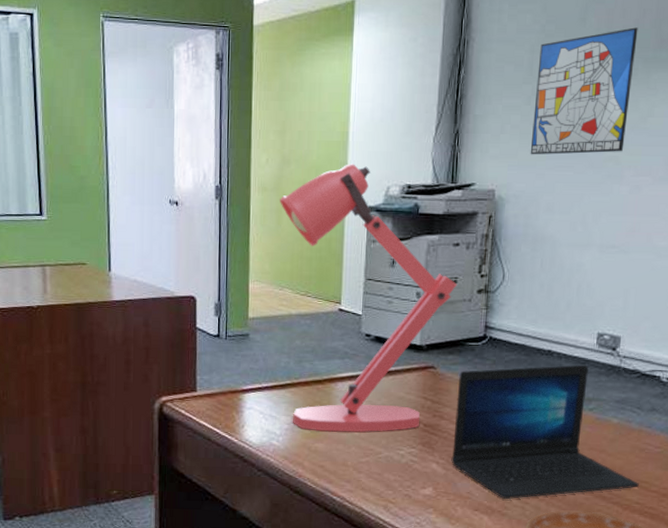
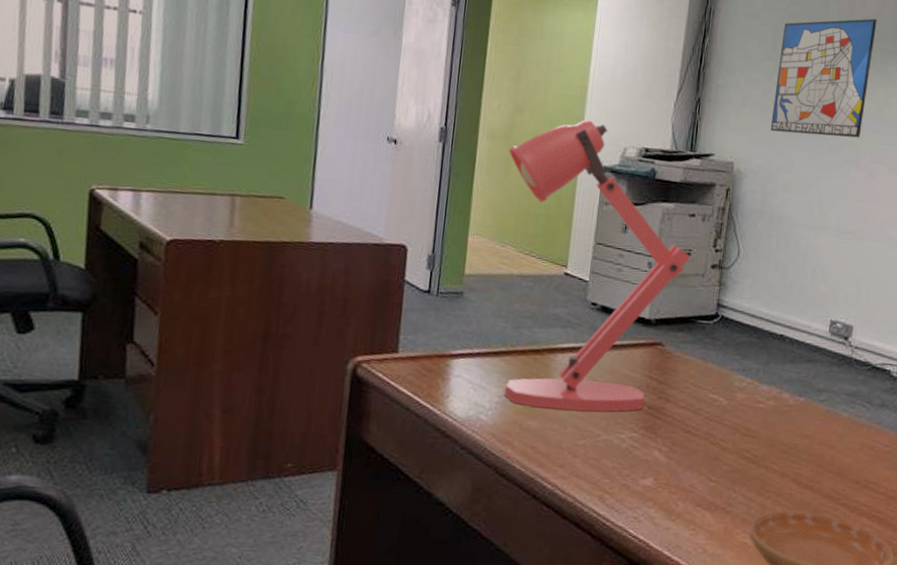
laptop: present [451,364,639,500] -> none [674,350,867,495]

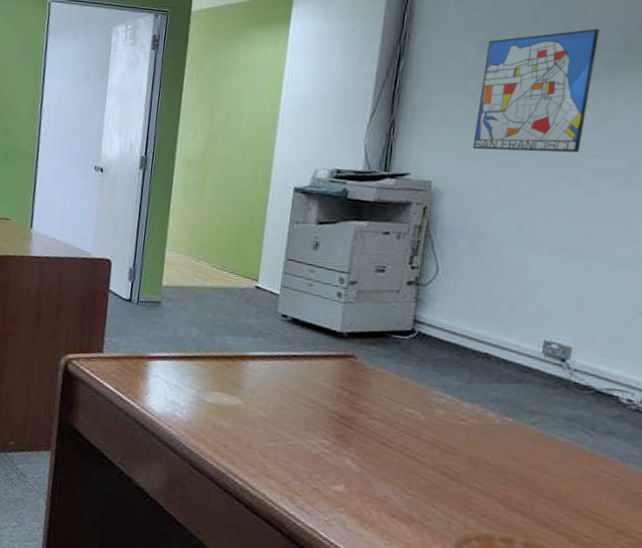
desk lamp: present [504,120,691,412] -> none [198,145,385,419]

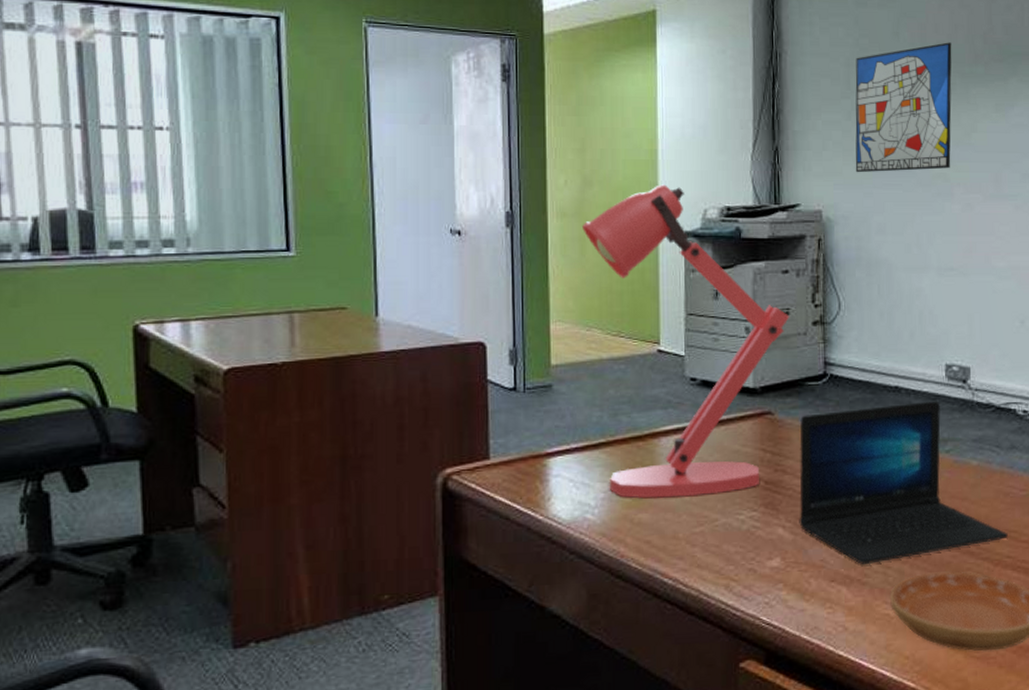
desk lamp: none [198,145,385,419] -> present [582,184,790,498]
laptop: none [367,364,590,519] -> present [799,401,1008,565]

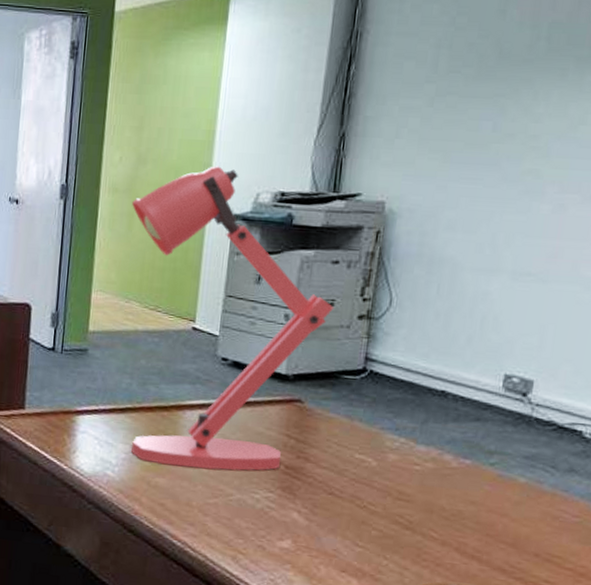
laptop: present [799,401,1008,565] -> none [315,407,550,563]
wall art: present [855,42,952,173] -> none [430,21,571,165]

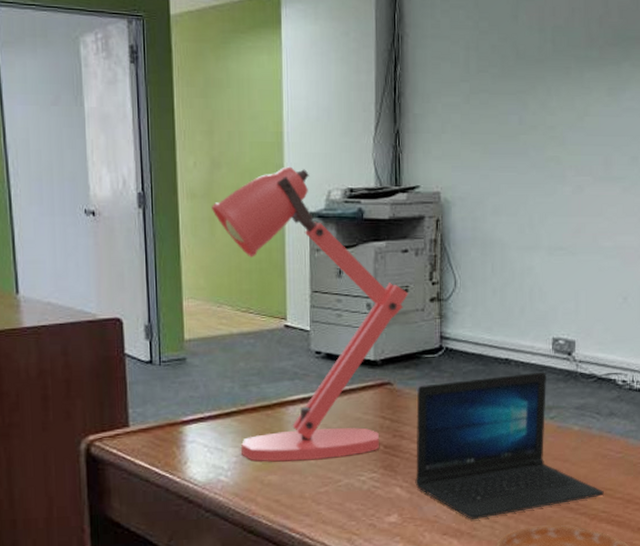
laptop: none [315,407,550,563] -> present [415,372,604,520]

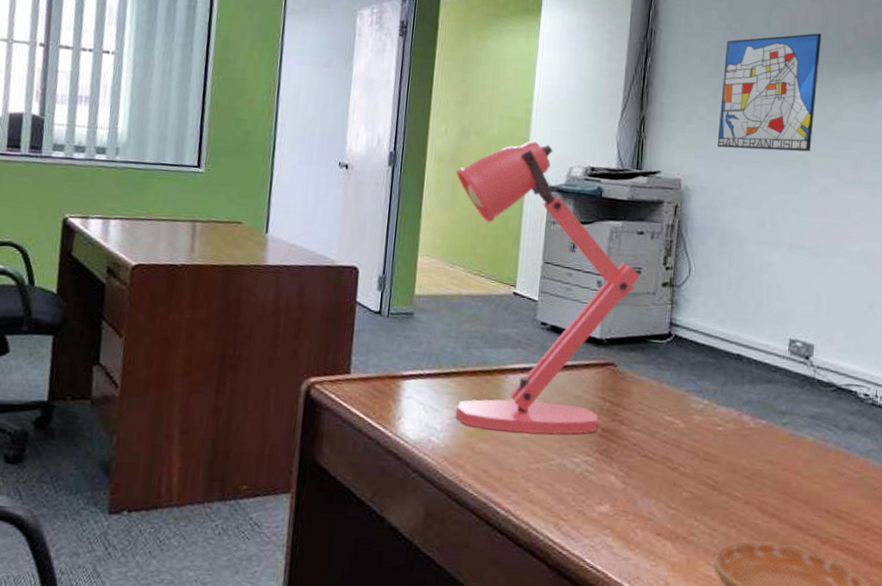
laptop: present [415,372,604,520] -> none [631,370,839,524]
wall art: none [472,26,568,156] -> present [717,33,822,152]

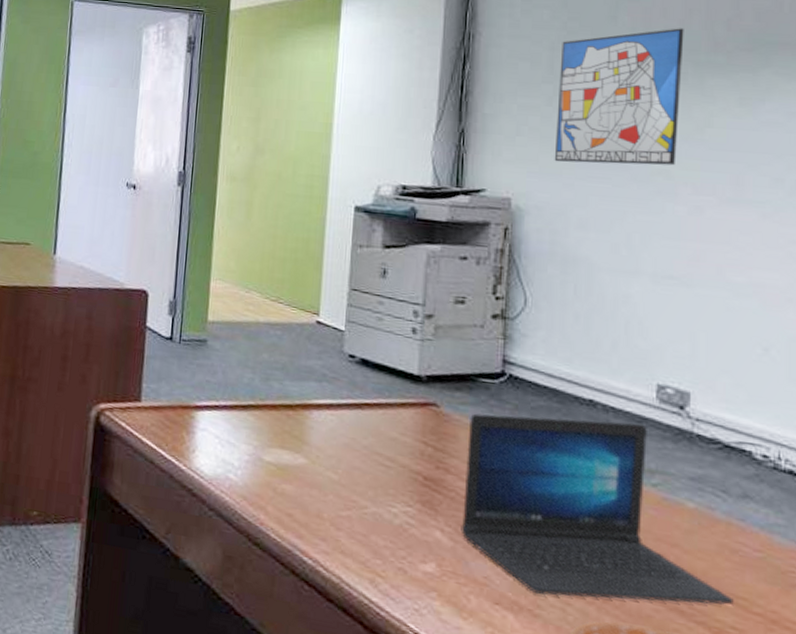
desk lamp: present [455,141,641,435] -> none [250,158,466,481]
laptop: none [631,370,839,524] -> present [460,413,734,605]

